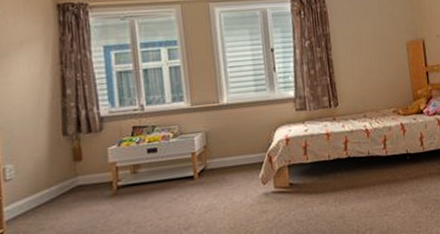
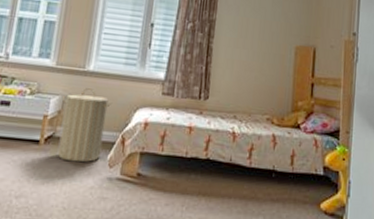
laundry hamper: none [204,118,253,188] -> present [57,87,113,163]

